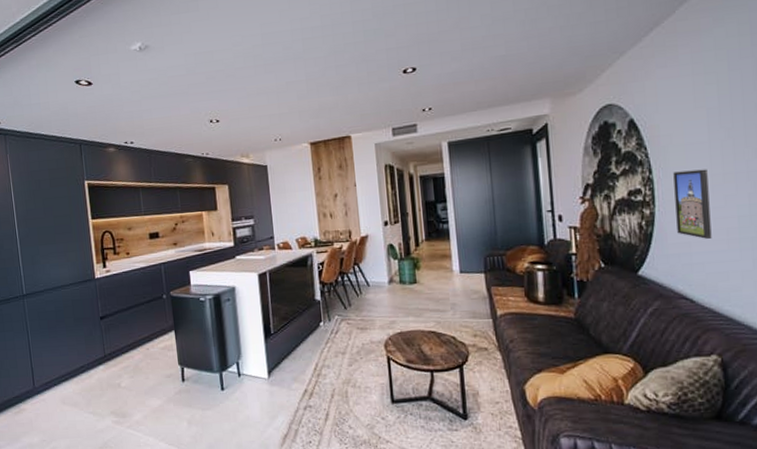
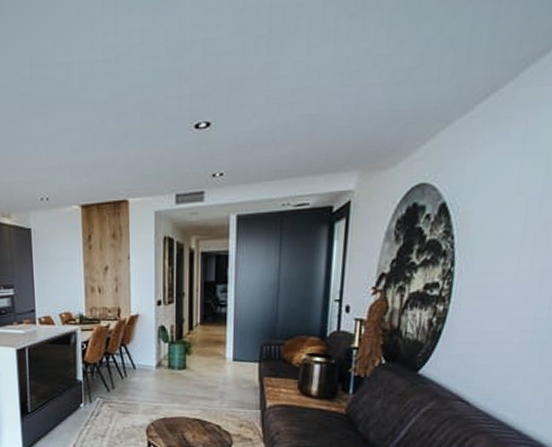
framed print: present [673,169,712,239] -> none [467,265,514,340]

